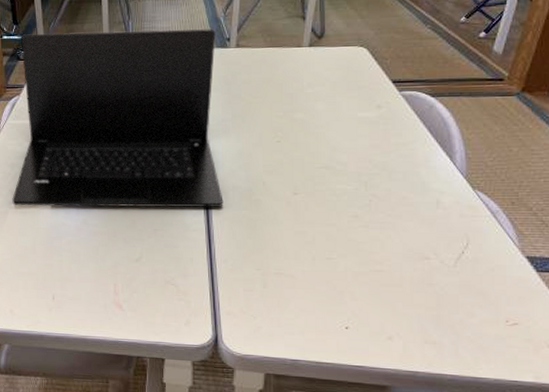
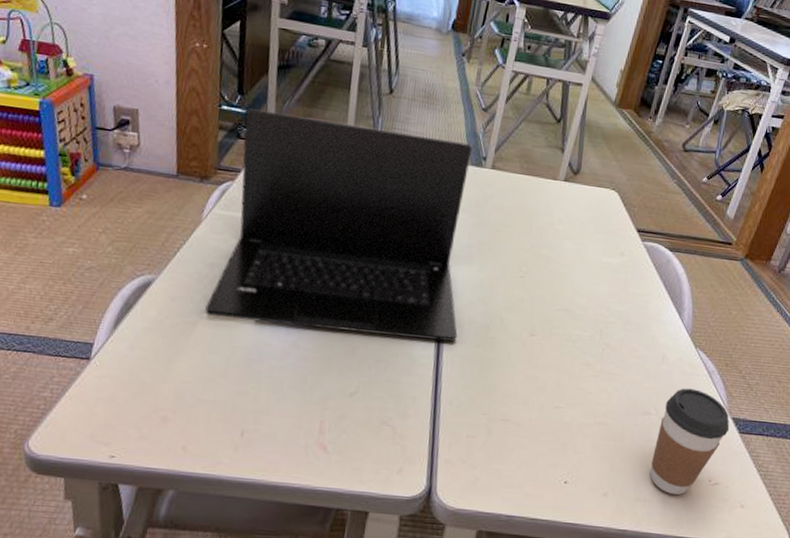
coffee cup: none [436,230,524,336] -> present [649,388,730,495]

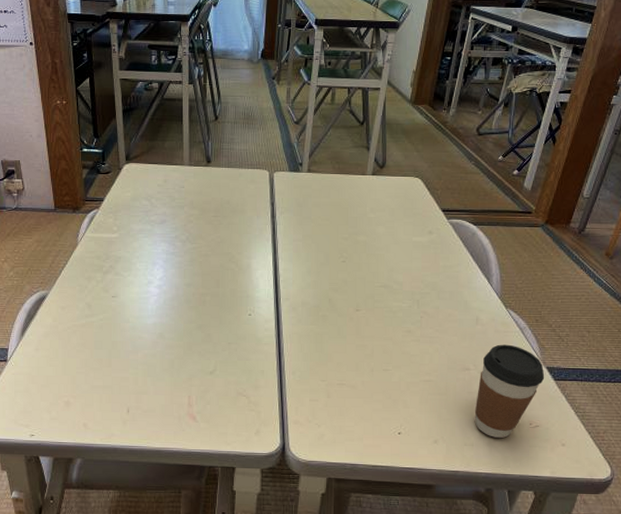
laptop: present [205,108,472,342] -> none [88,148,293,322]

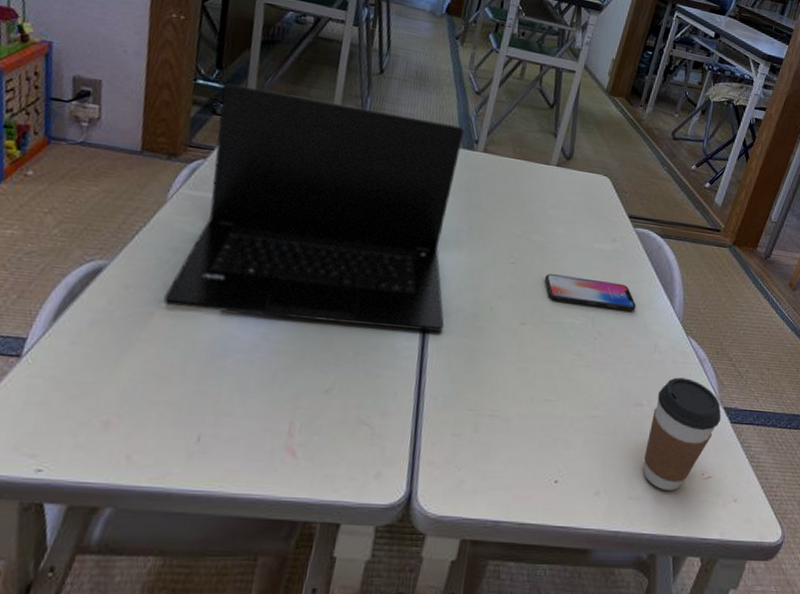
laptop: none [88,148,293,322] -> present [163,83,464,332]
smartphone: none [372,267,456,291] -> present [544,274,636,311]

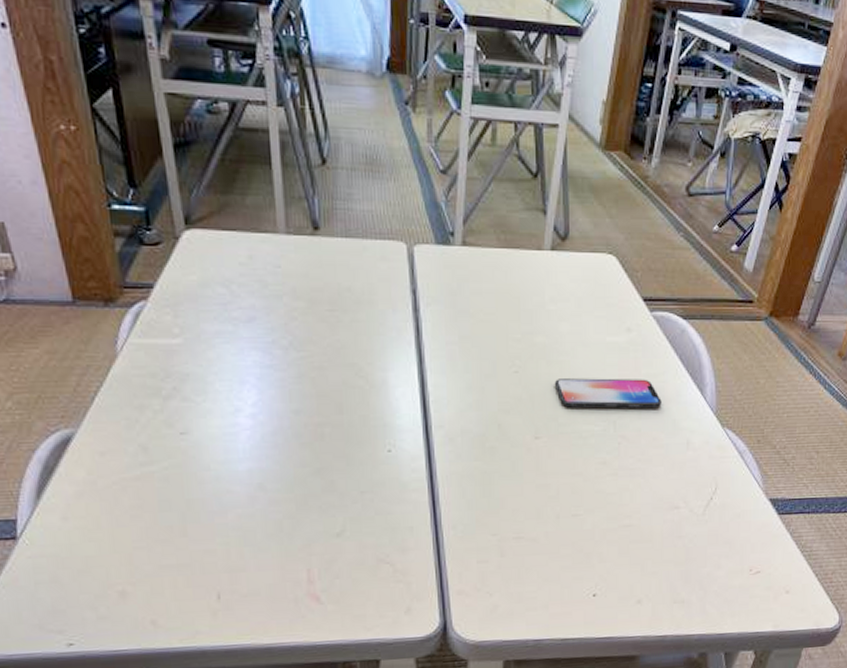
laptop: present [163,83,464,332] -> none [143,204,450,468]
coffee cup: present [642,377,722,490] -> none [685,473,767,590]

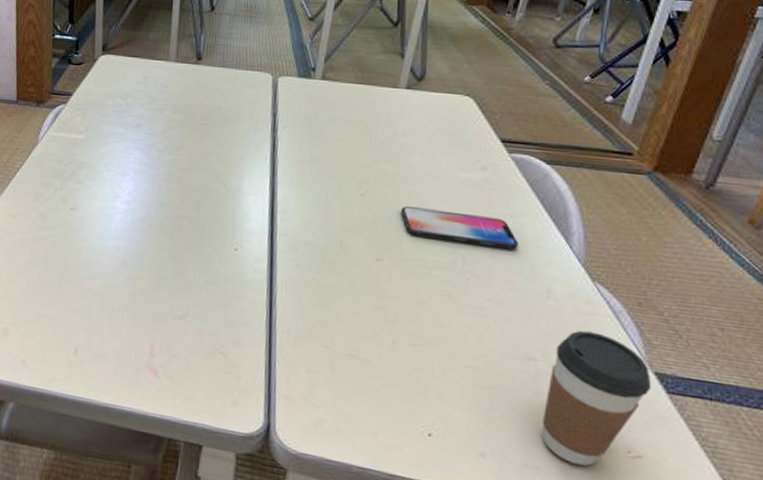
coffee cup: none [685,473,767,590] -> present [541,330,652,466]

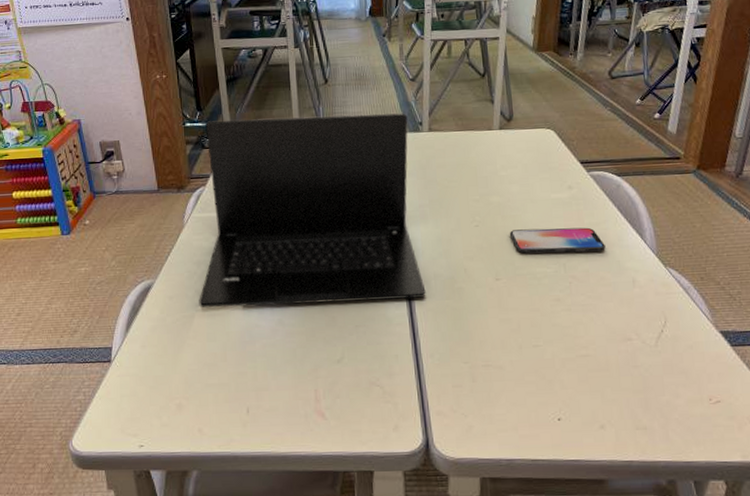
laptop: none [41,36,300,265] -> present [199,113,426,308]
coffee cup: present [541,330,652,466] -> none [643,308,720,418]

